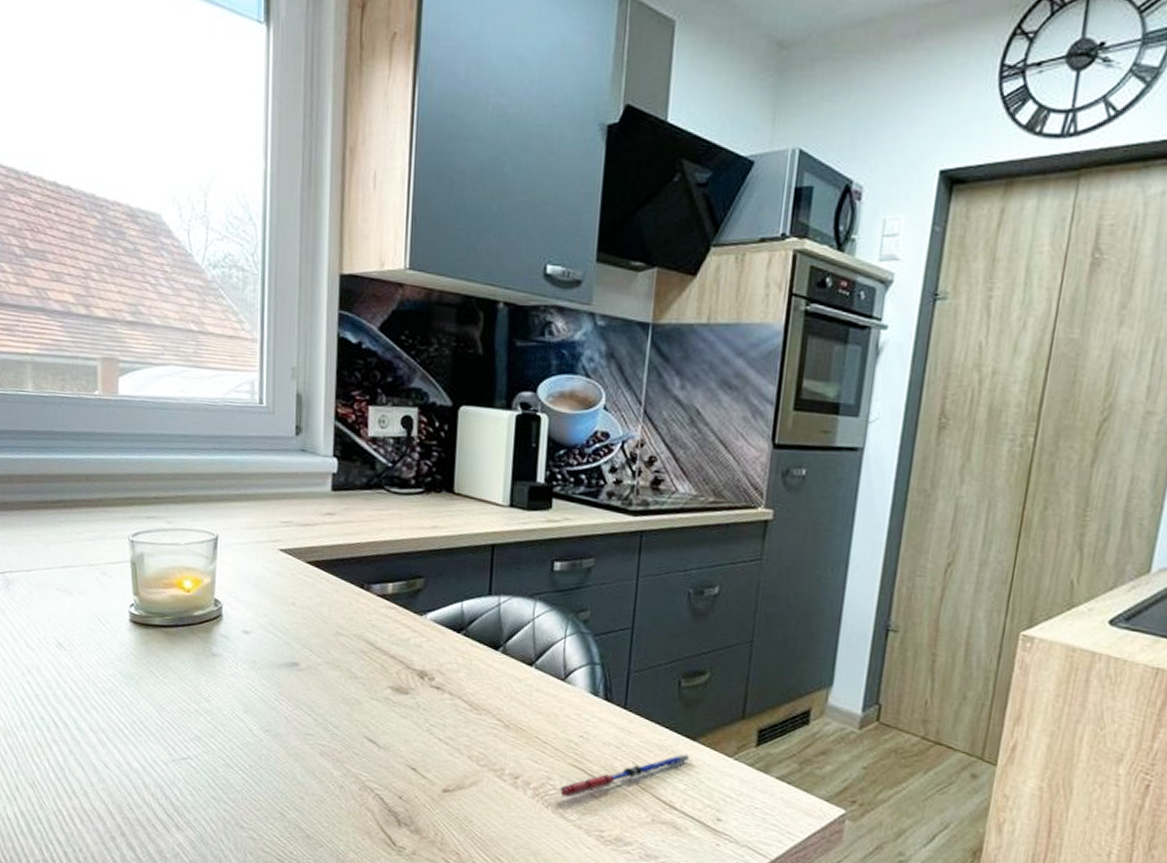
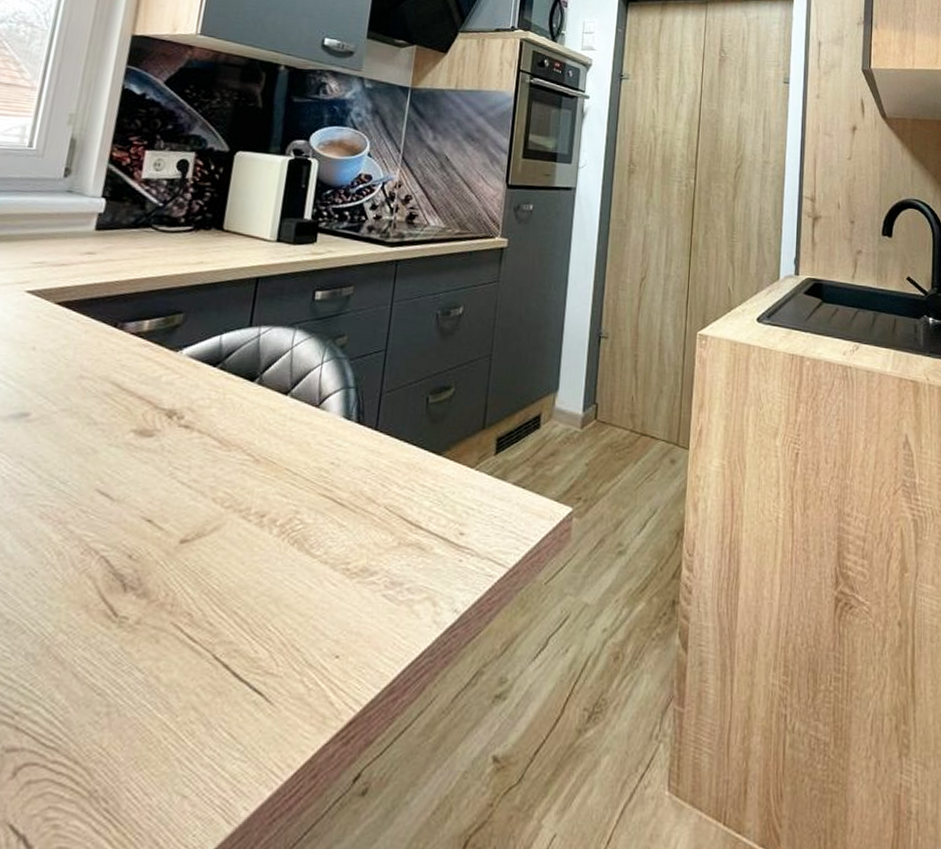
pen: present [559,754,691,798] -> none [306,470,437,531]

